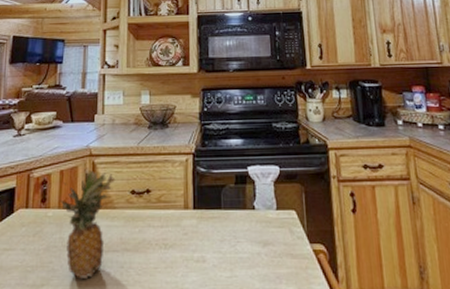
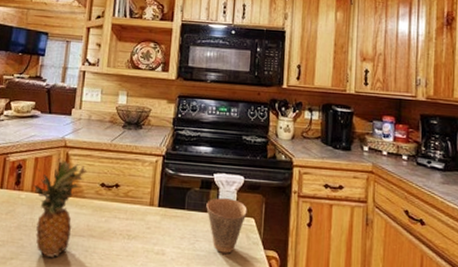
cup: none [243,192,287,253] -> present [206,198,247,254]

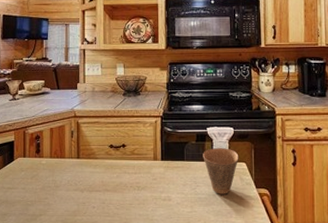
fruit: present [33,159,87,257] -> none [51,127,97,211]

